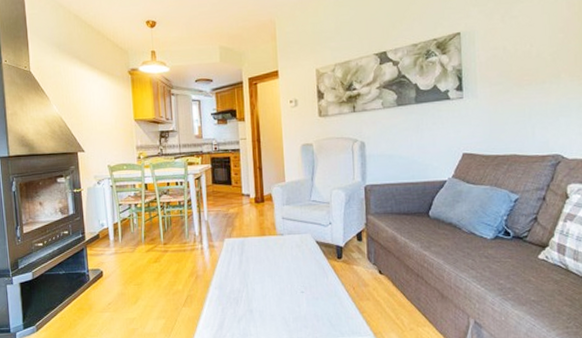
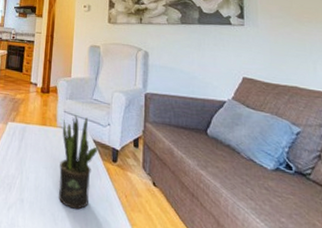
potted plant: none [282,220,322,309] -> present [59,115,98,210]

